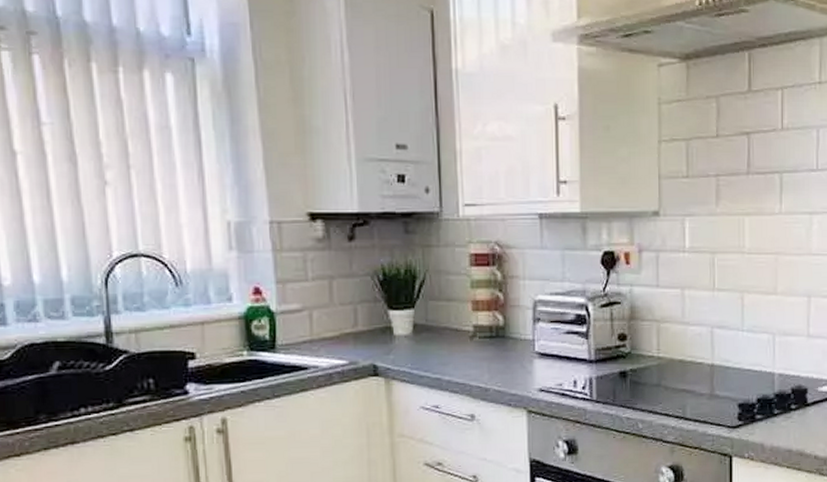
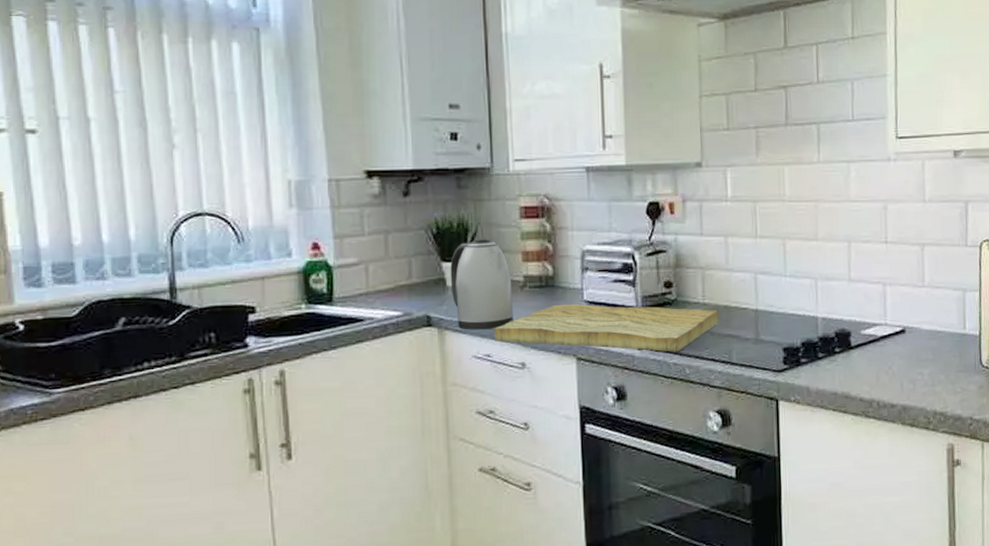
kettle: none [397,286,462,381] -> present [450,239,513,330]
cutting board: none [442,355,674,406] -> present [493,303,719,352]

